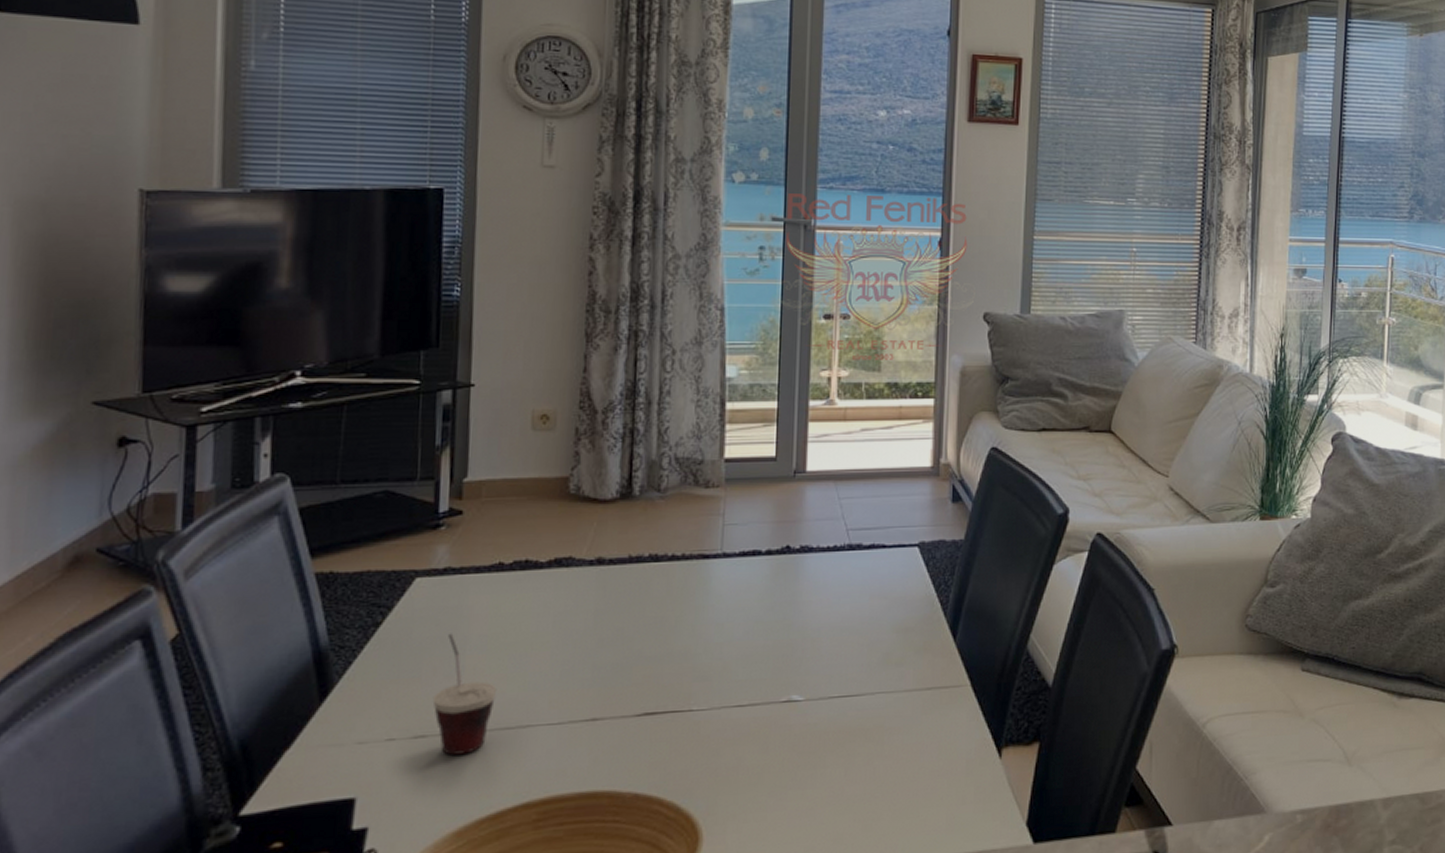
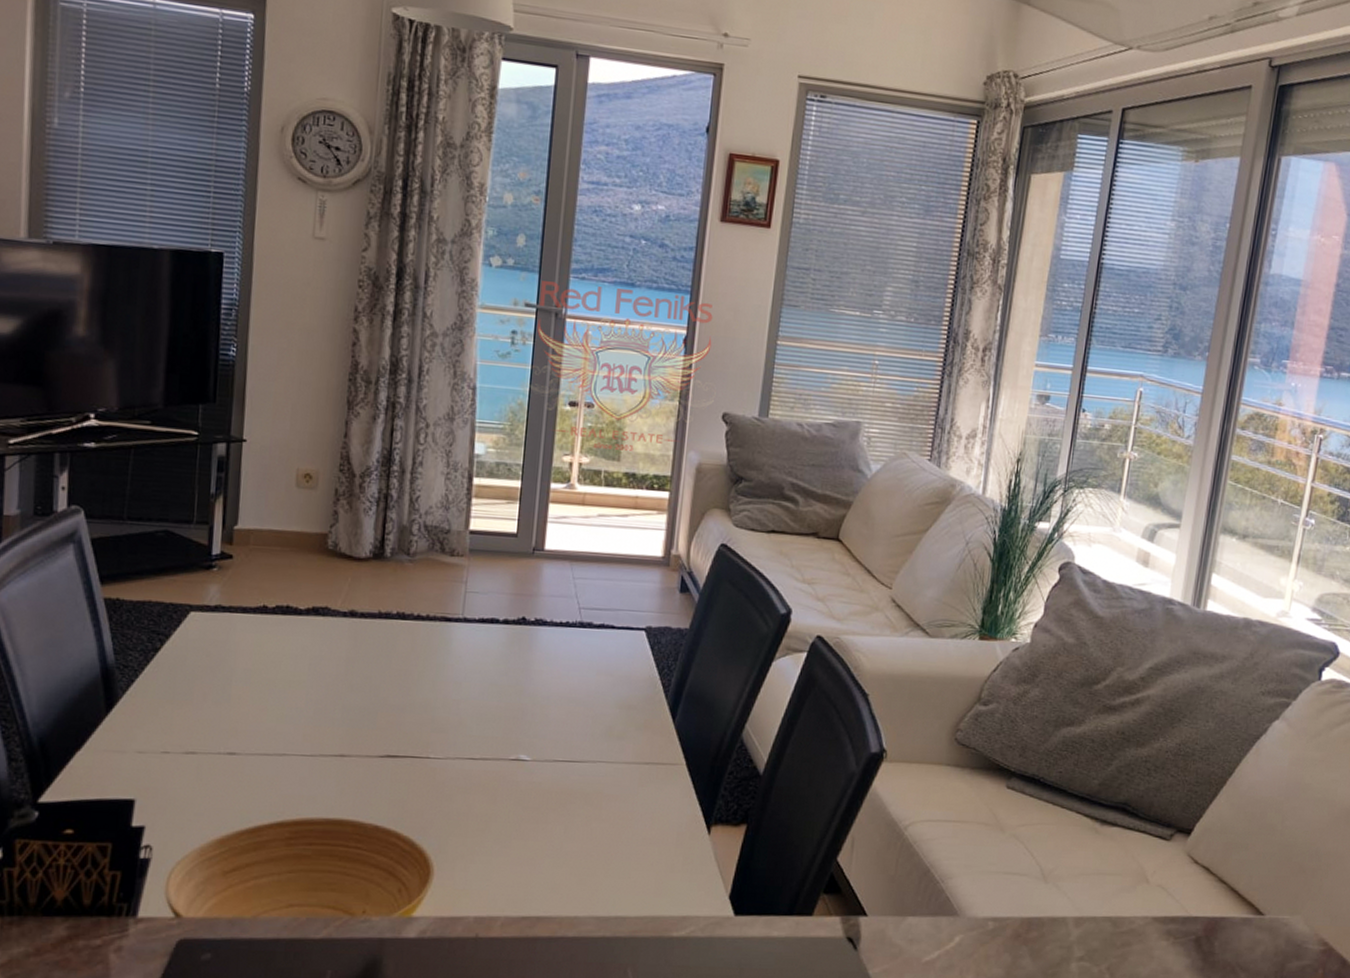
cup: present [432,633,498,755] -> none [202,664,259,773]

